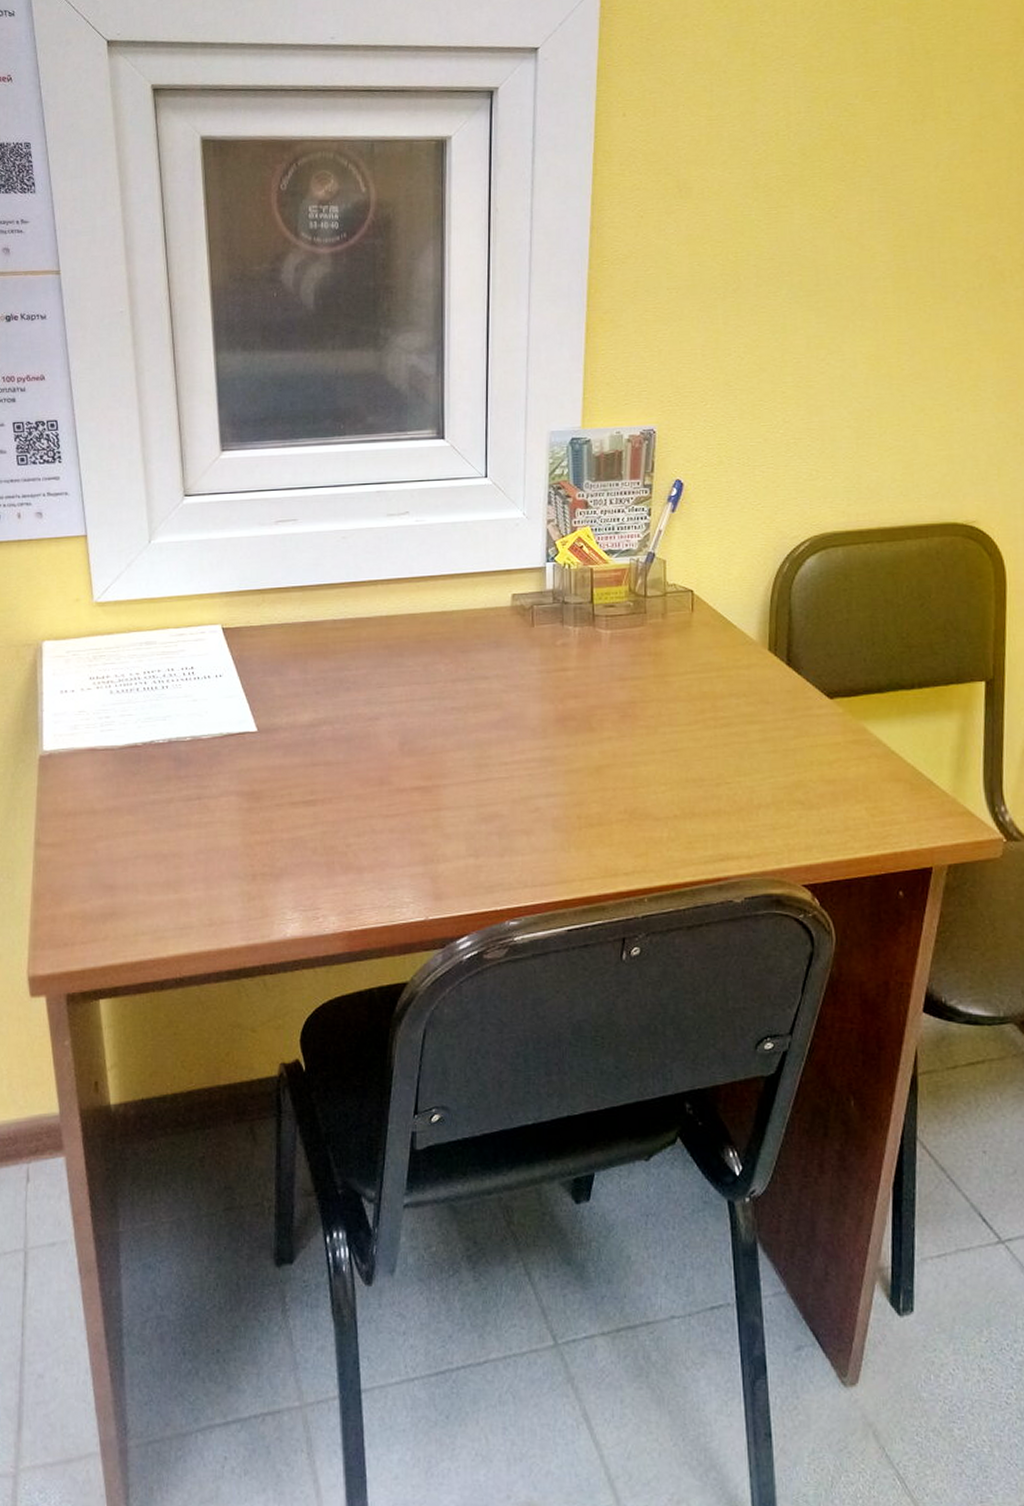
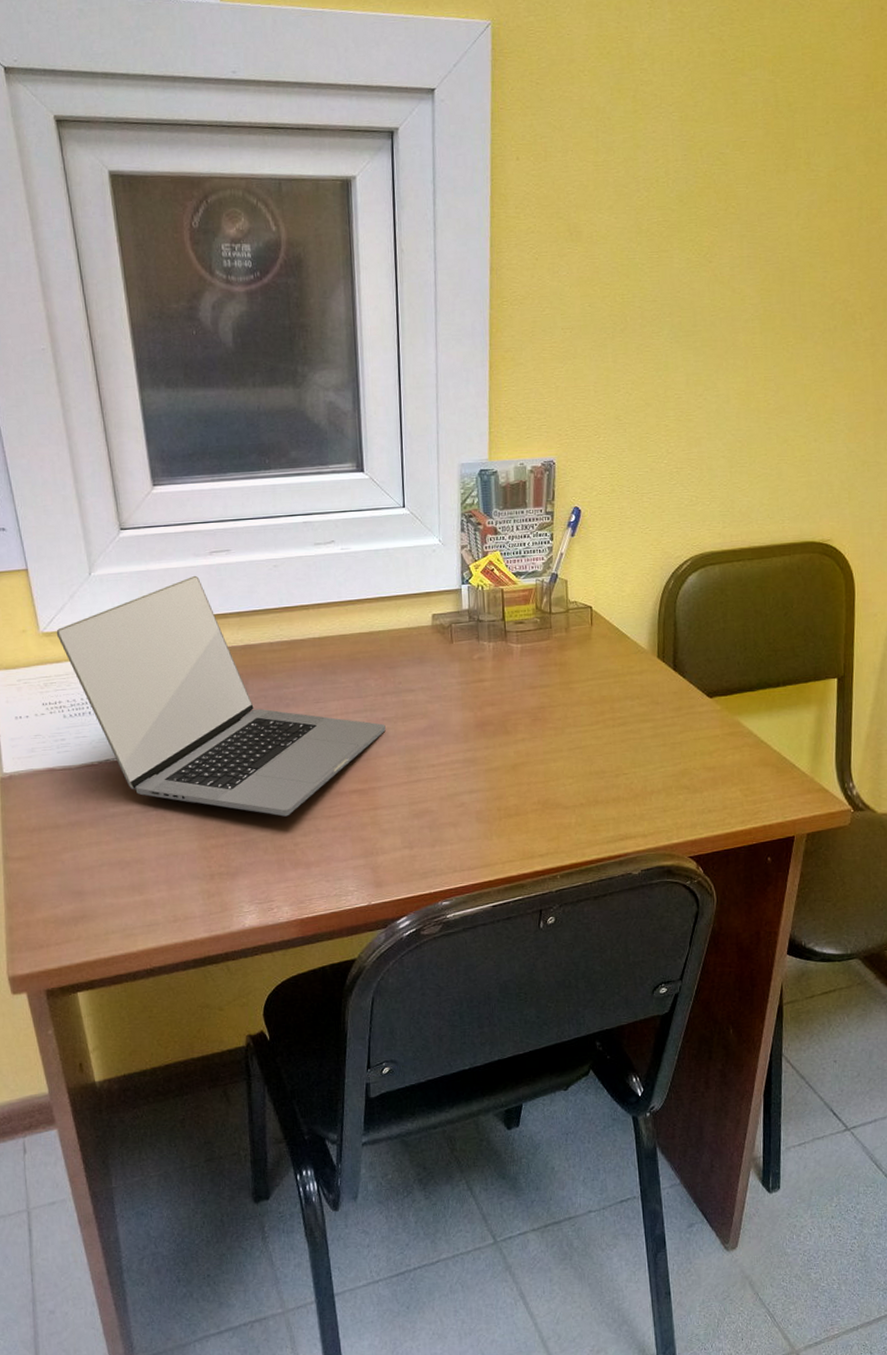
laptop: none [110,545,455,813] -> present [56,575,386,817]

